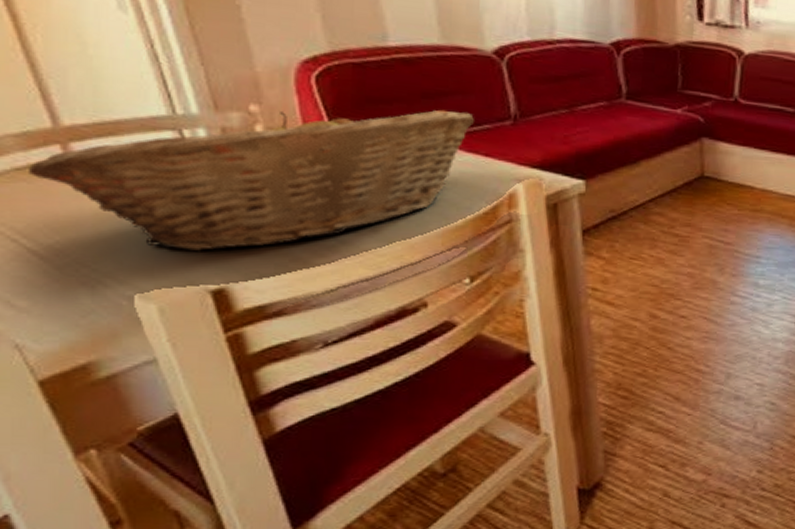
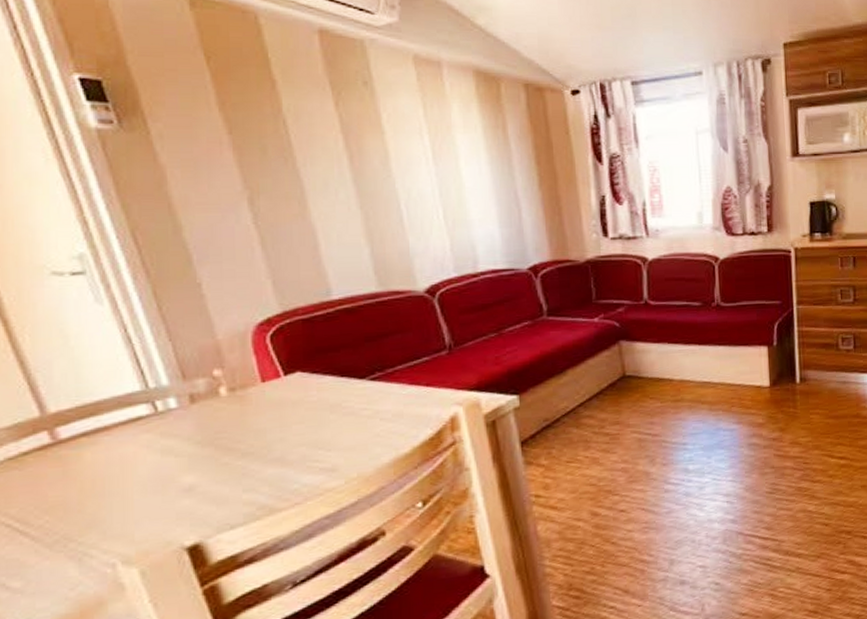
fruit basket: present [29,109,474,251] -> none [20,349,414,513]

